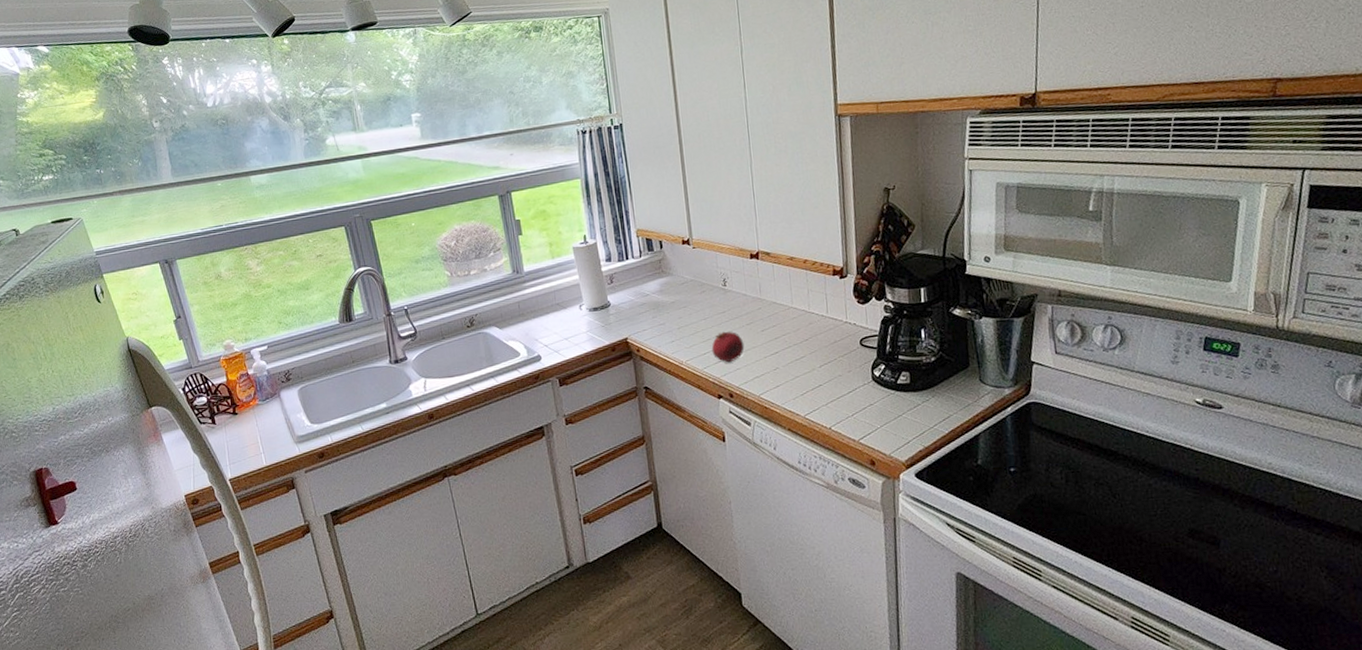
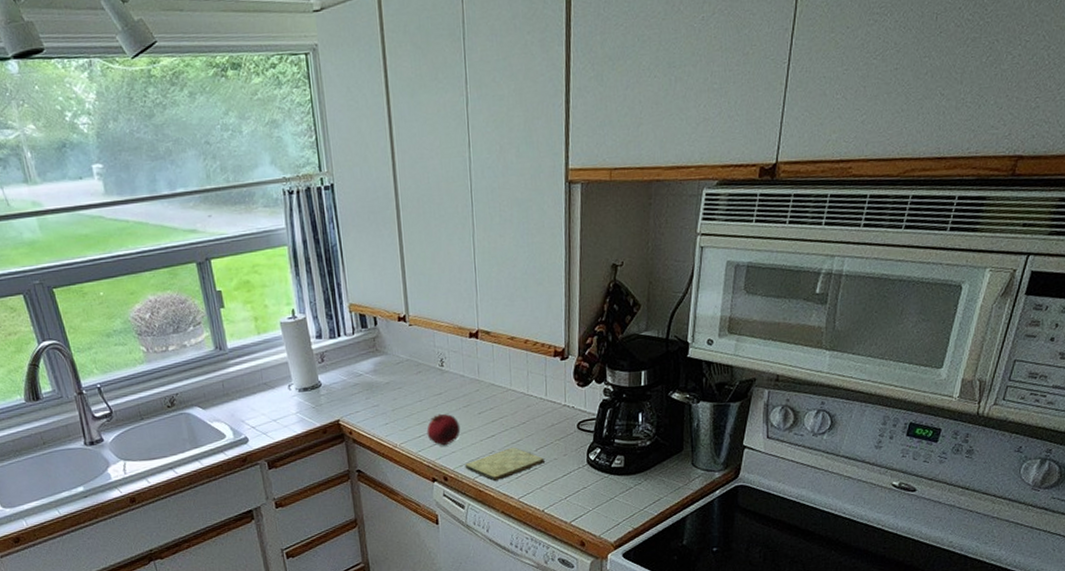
cutting board: none [749,363,829,399] -> present [465,447,545,482]

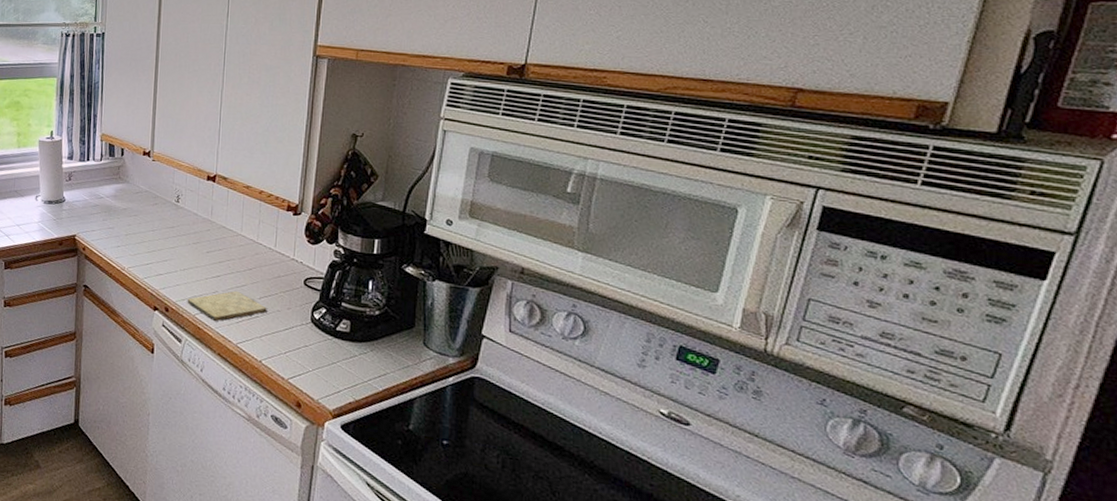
fruit: present [426,413,461,446] -> none [154,246,188,278]

